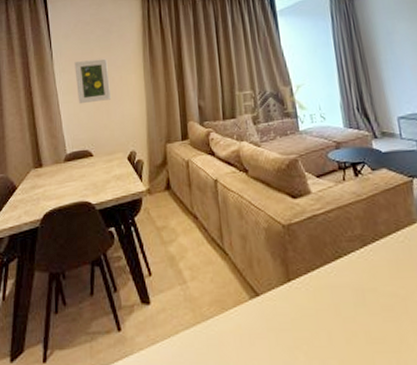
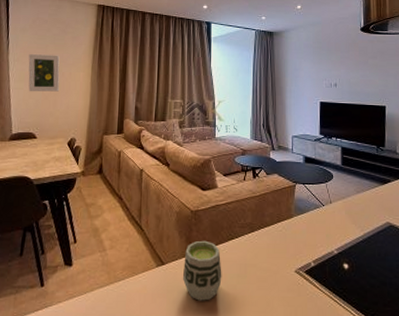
cup: none [282,261,335,340] -> present [182,240,222,301]

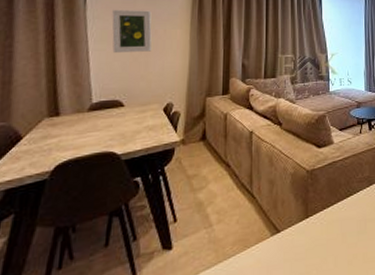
cup: present [182,240,222,301] -> none [300,200,342,266]

